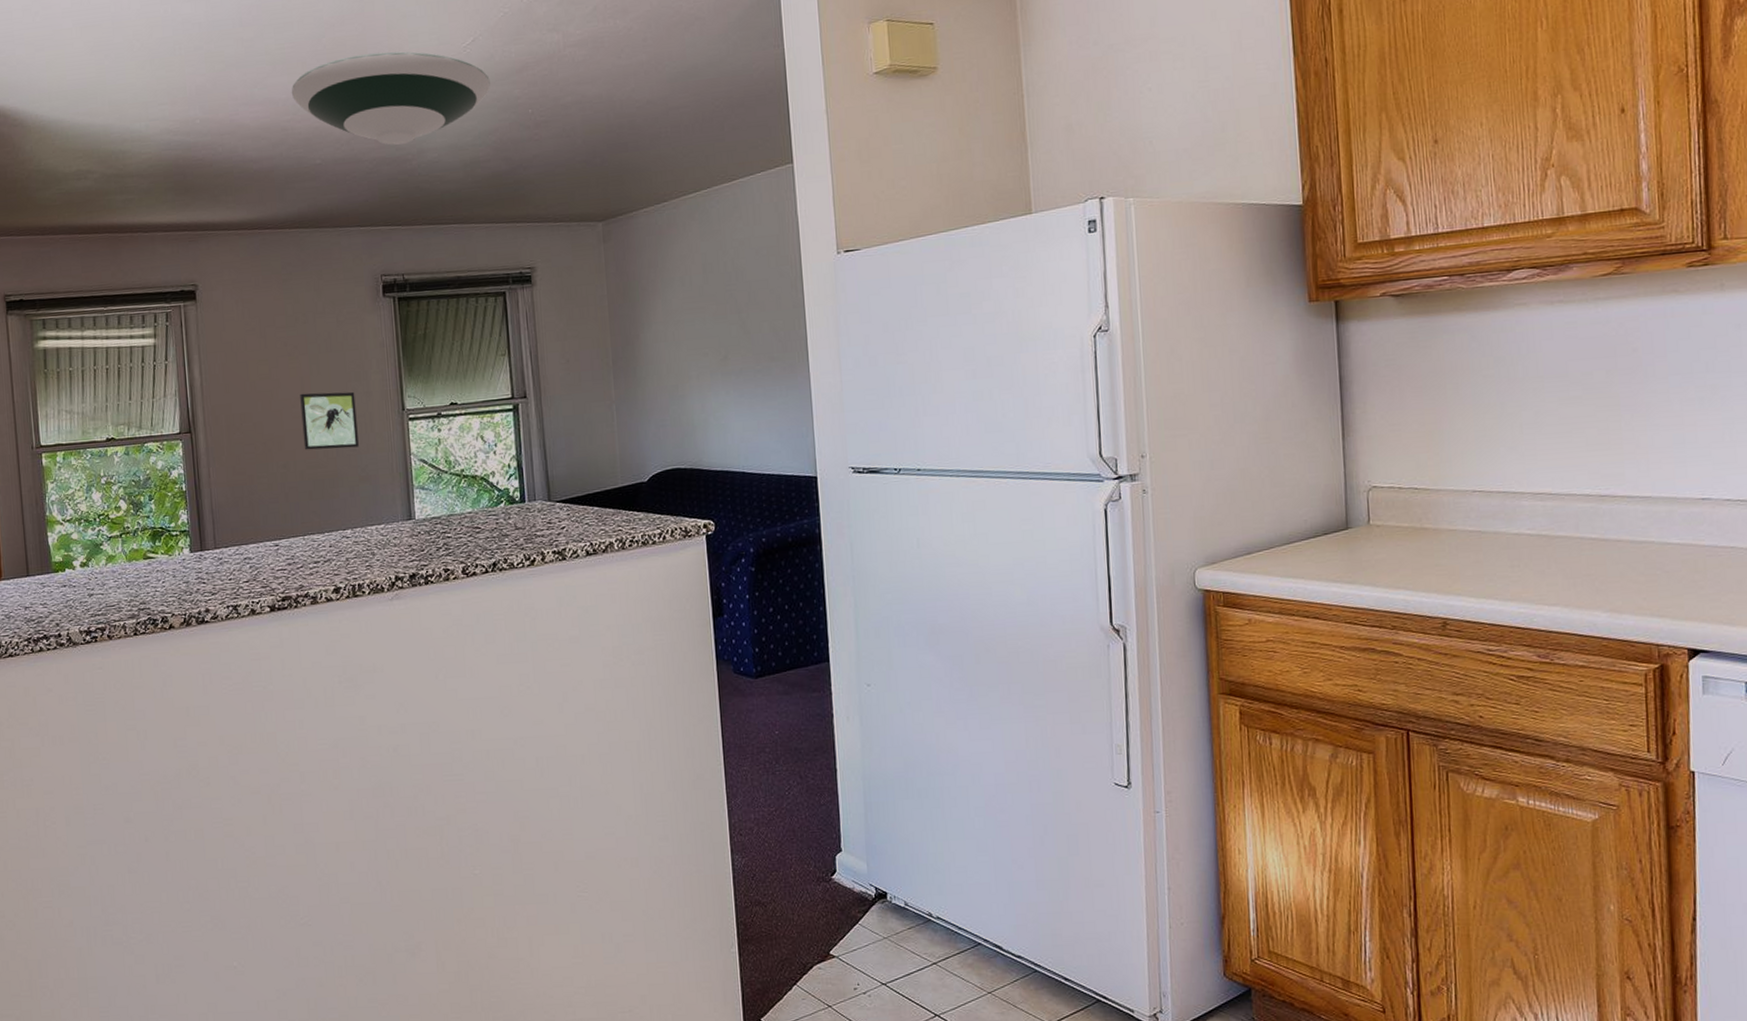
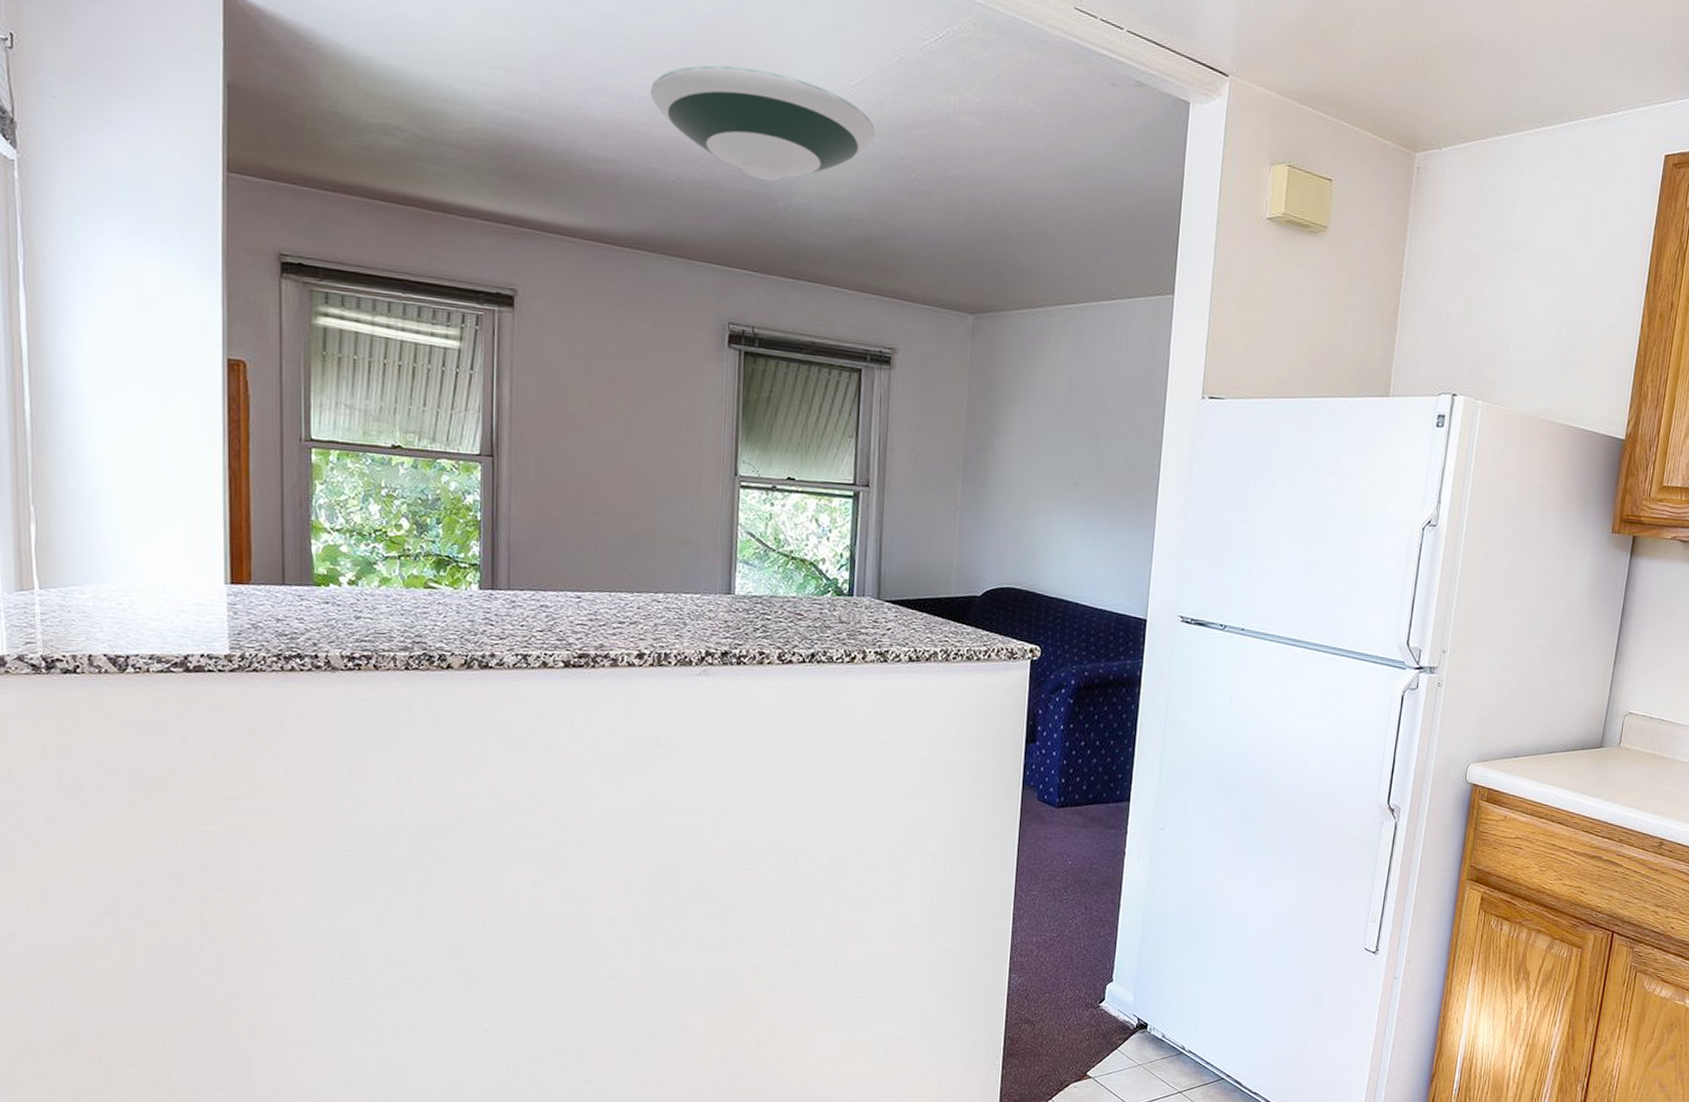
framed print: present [300,391,359,450] -> none [621,436,684,507]

